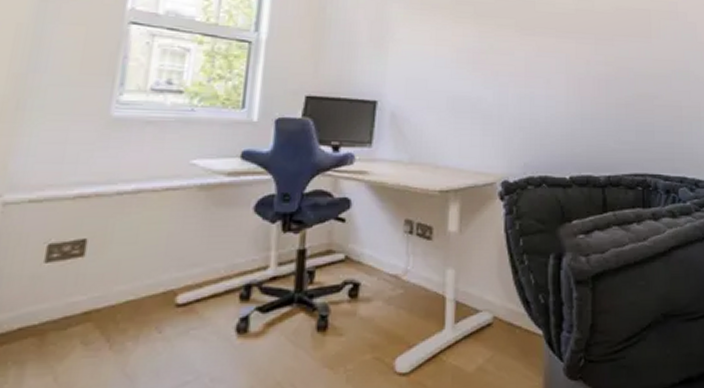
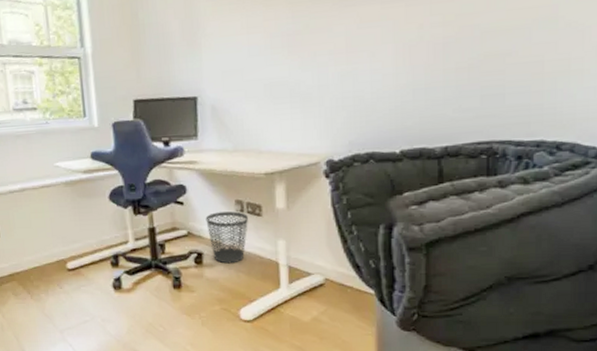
wastebasket: none [368,233,417,298] -> present [205,211,248,264]

